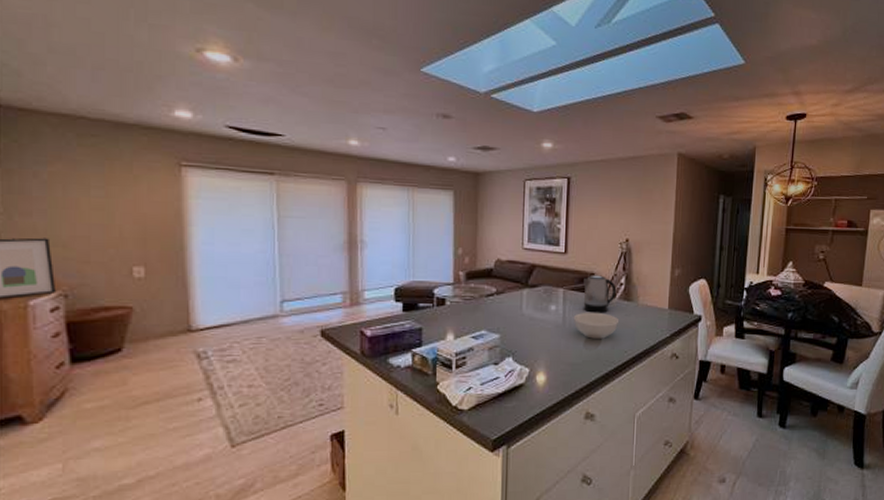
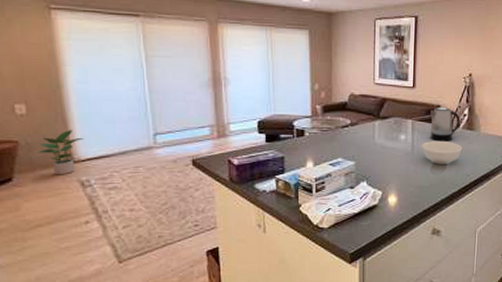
potted plant: none [151,296,206,346] -> present [36,130,85,175]

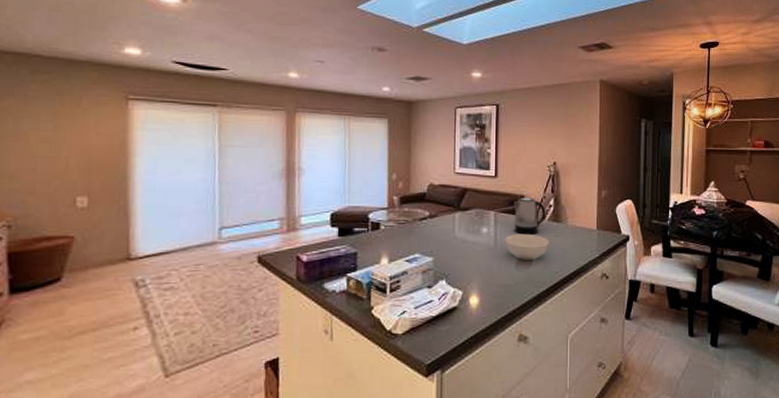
potted plant: present [36,130,85,175] -> none [92,224,146,274]

